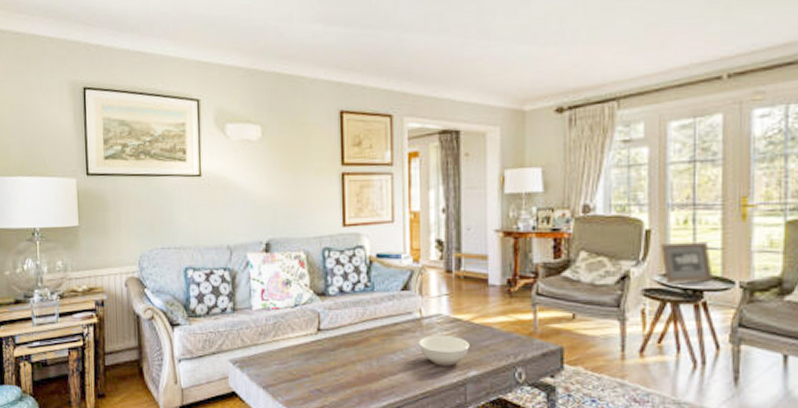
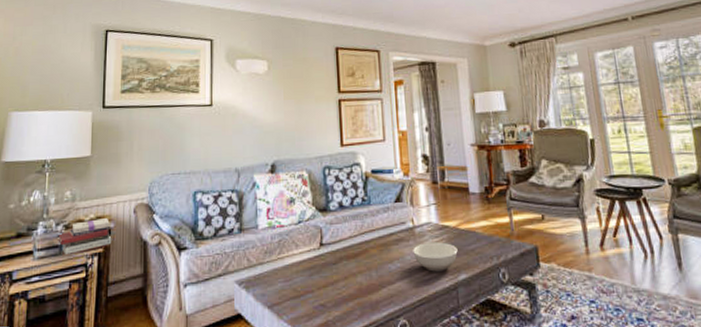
books: none [54,290,106,323] -> present [58,218,112,254]
picture frame: present [661,241,713,283] -> none [604,147,647,184]

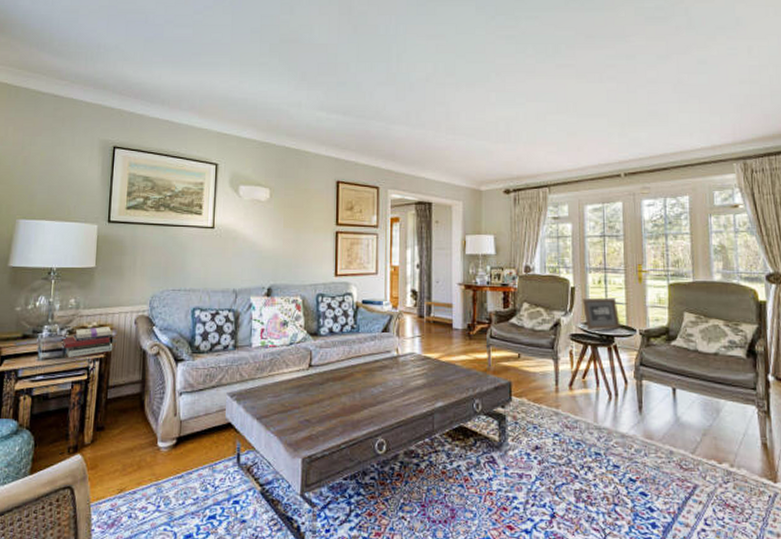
bowl: present [413,242,458,272] -> none [395,371,437,398]
picture frame: none [604,147,647,184] -> present [583,297,620,330]

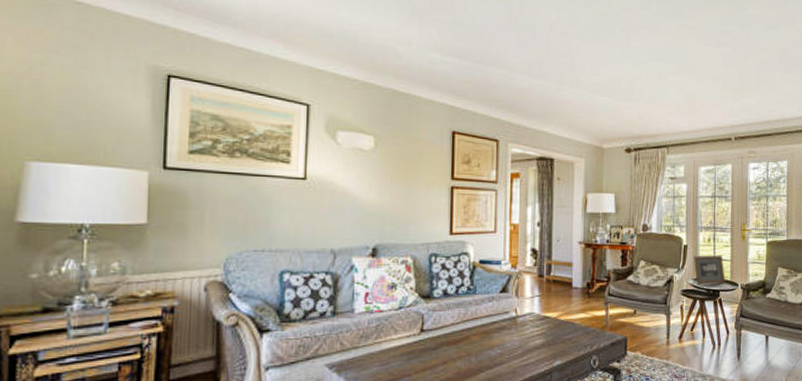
books: present [62,327,113,357] -> none [102,295,175,333]

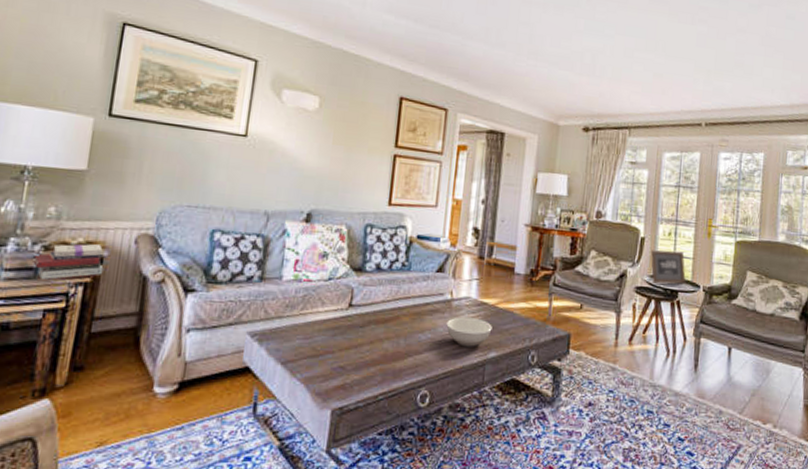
books: none [102,295,175,333] -> present [33,244,104,280]
bowl: none [513,331,556,358] -> present [446,317,492,347]

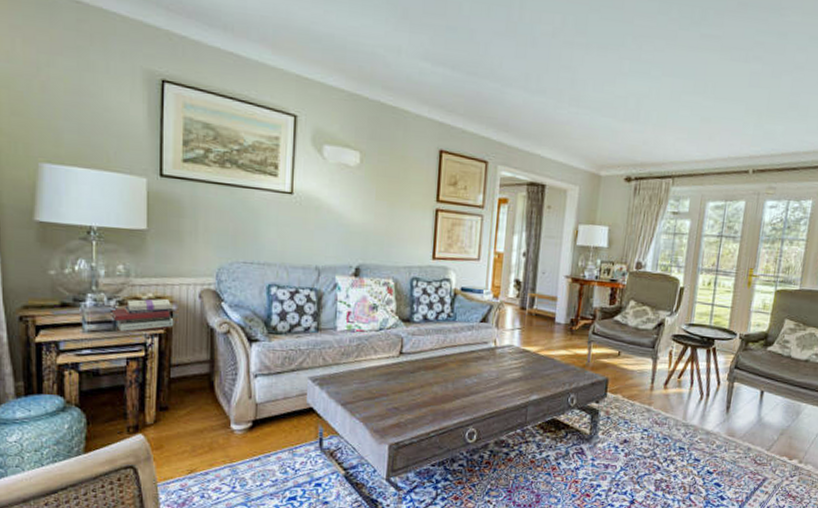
bowl: present [446,317,492,347] -> none [491,363,534,391]
picture frame: present [651,249,686,284] -> none [689,299,723,332]

